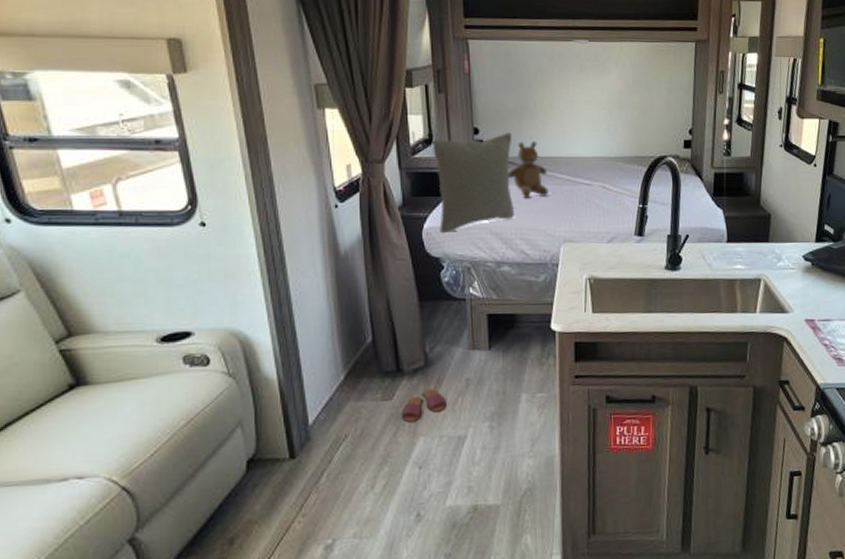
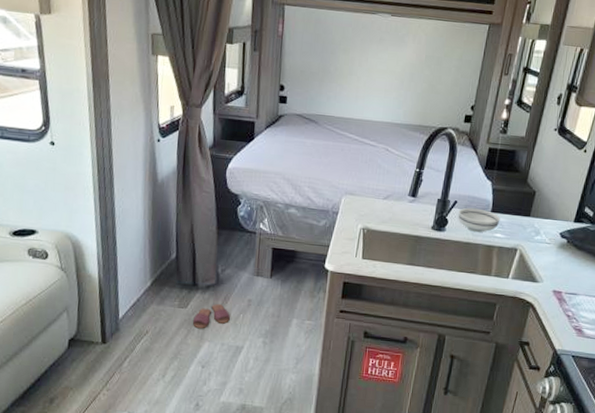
pillow: present [433,132,515,234] -> none [241,91,313,175]
teddy bear: present [508,140,549,198] -> none [305,101,339,152]
bowl: none [692,240,738,266] -> present [458,207,500,232]

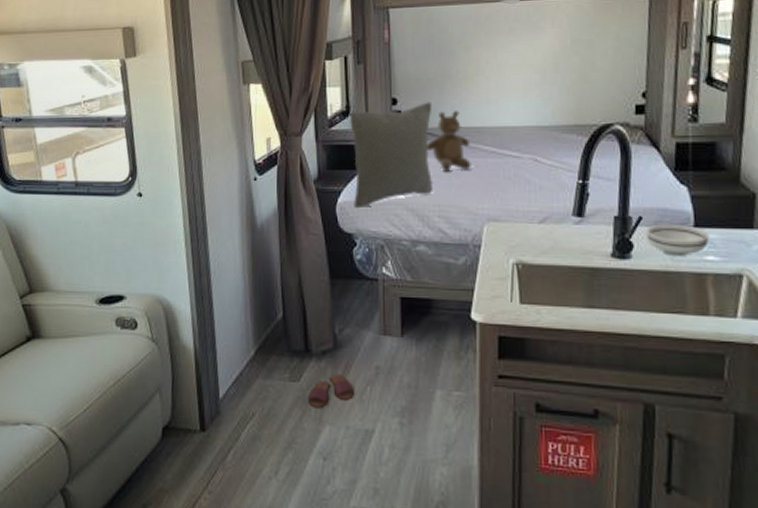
pillow: none [241,91,313,175] -> present [350,102,434,209]
teddy bear: none [305,101,339,152] -> present [427,110,471,172]

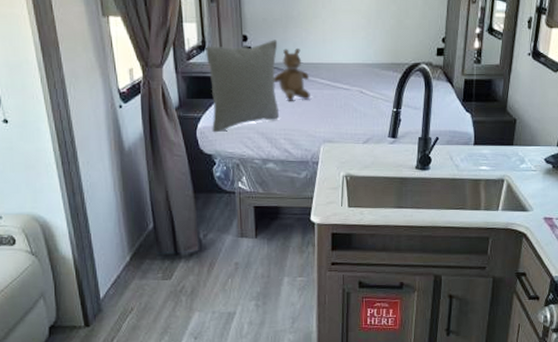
slippers: present [307,373,354,408] -> none [179,270,218,299]
bowl: present [646,224,710,256] -> none [441,143,484,167]

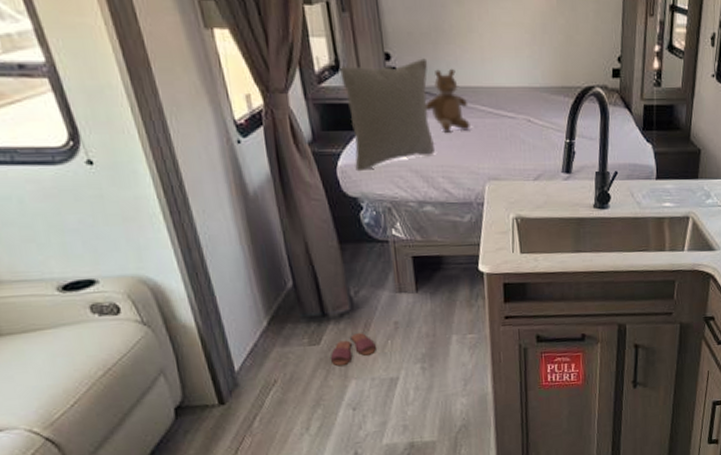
slippers: none [179,270,218,299] -> present [330,332,376,367]

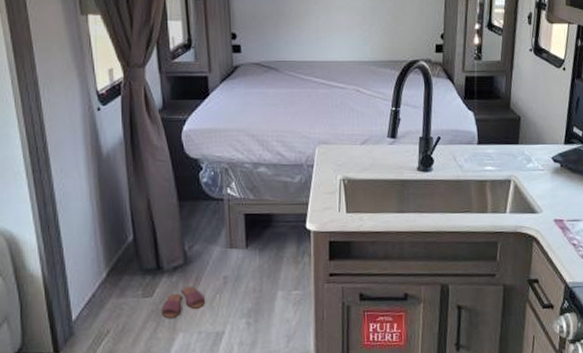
pillow: present [340,58,436,172] -> none [192,37,272,136]
teddy bear: present [426,68,470,132] -> none [265,45,304,101]

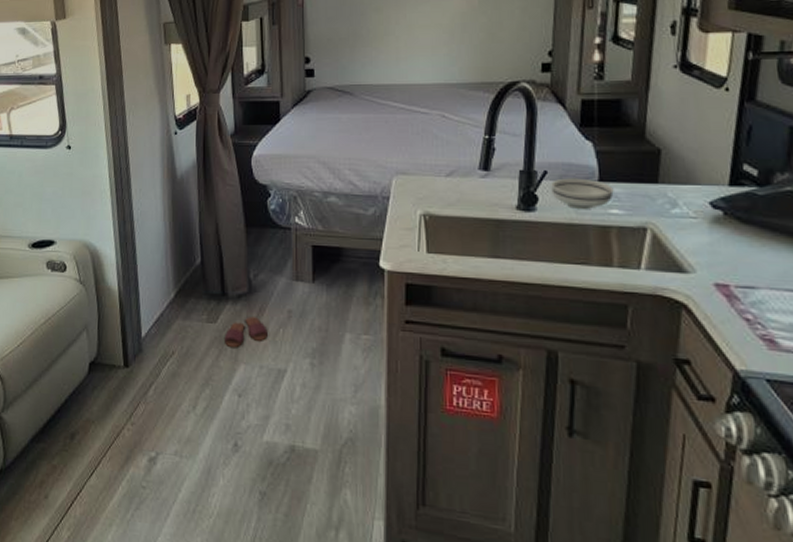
bowl: none [443,142,488,167] -> present [551,178,614,209]

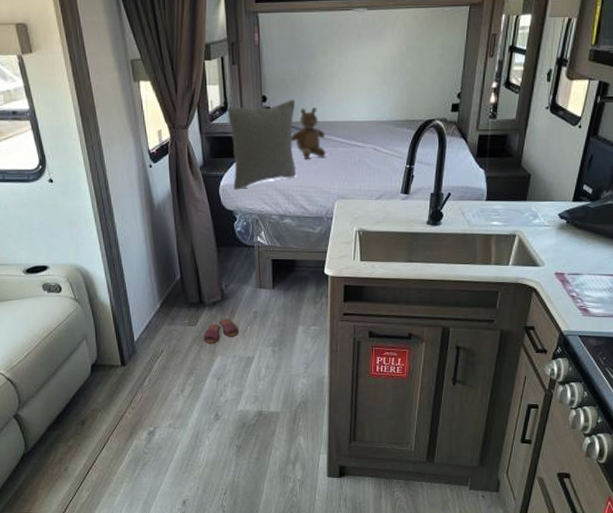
pillow: none [265,60,344,162] -> present [228,99,297,190]
teddy bear: none [338,68,381,127] -> present [291,106,326,159]
bowl: present [551,178,614,209] -> none [453,198,496,222]

